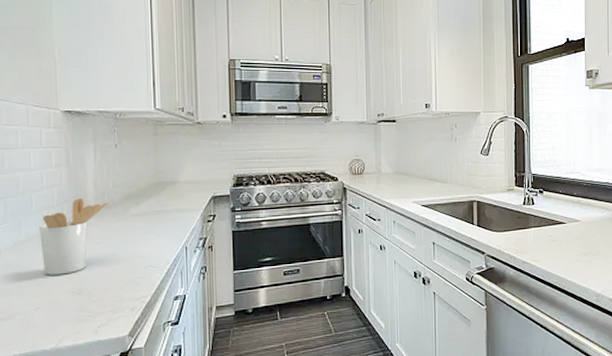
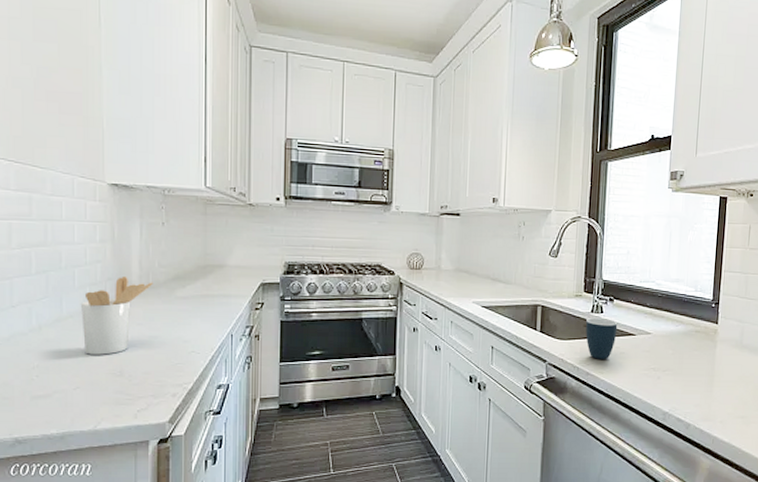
mug: none [519,209,549,248] -> present [586,318,618,359]

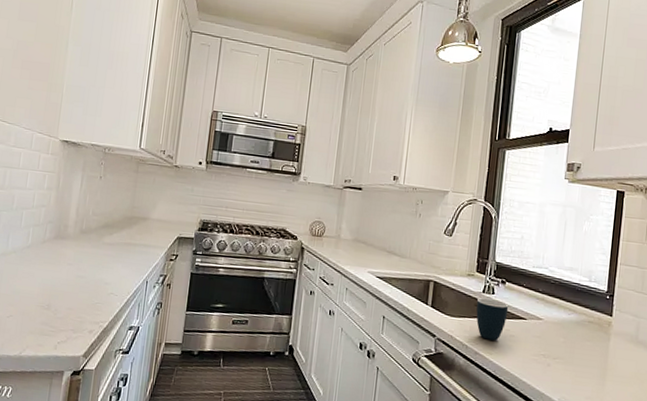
utensil holder: present [81,275,153,355] -> none [21,220,86,289]

